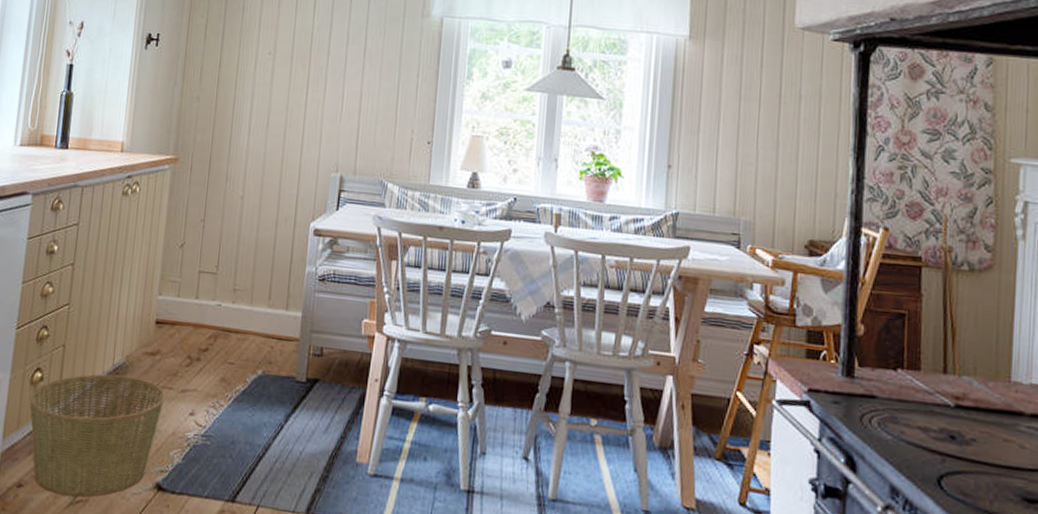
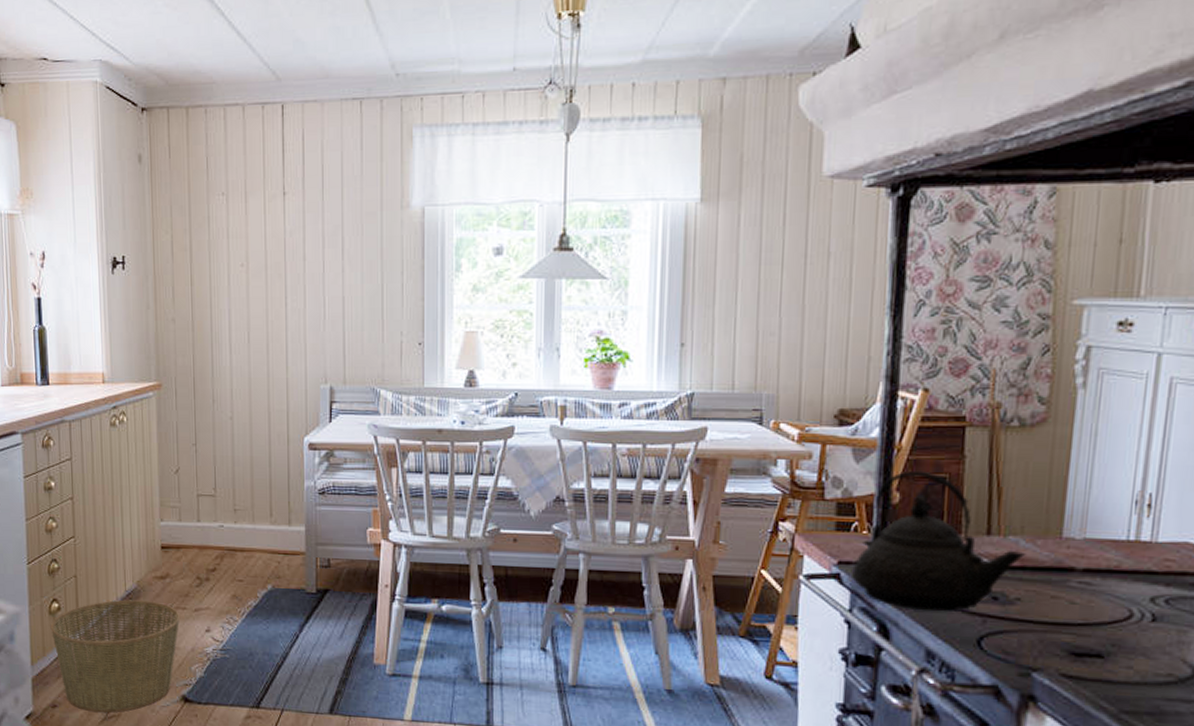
teakettle: none [821,304,980,448] -> present [852,470,1026,612]

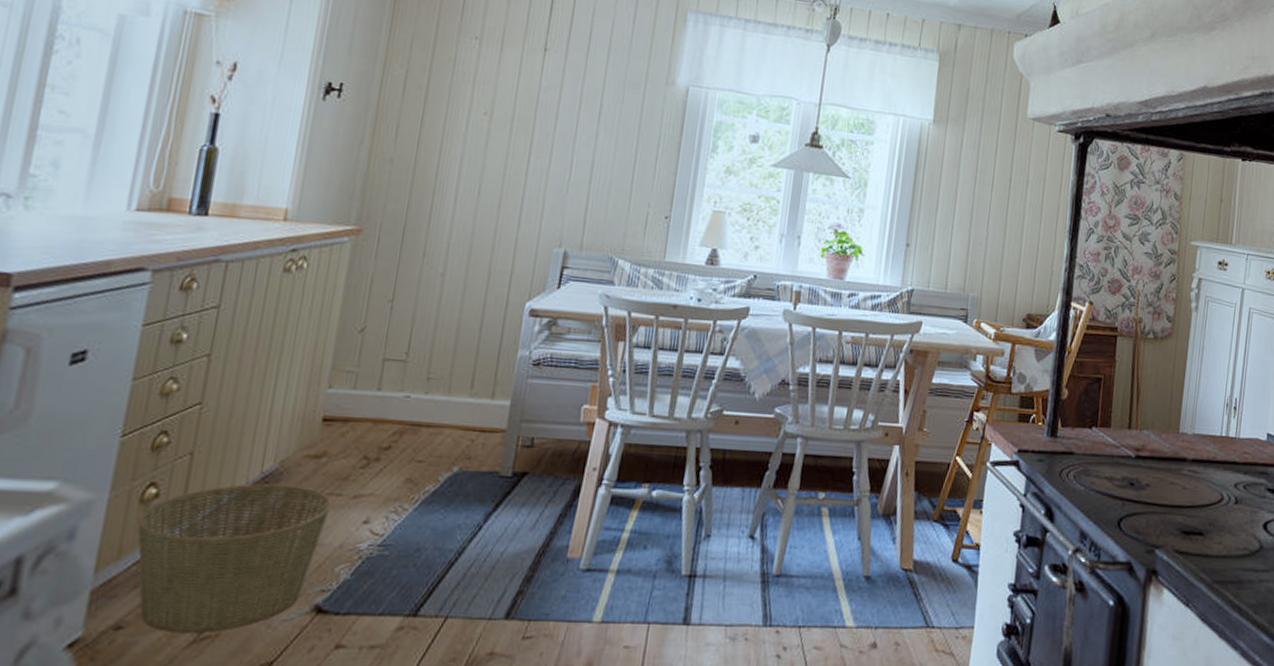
teakettle: present [852,470,1026,612] -> none [1028,371,1155,496]

